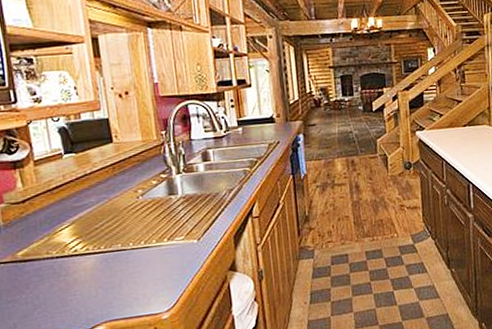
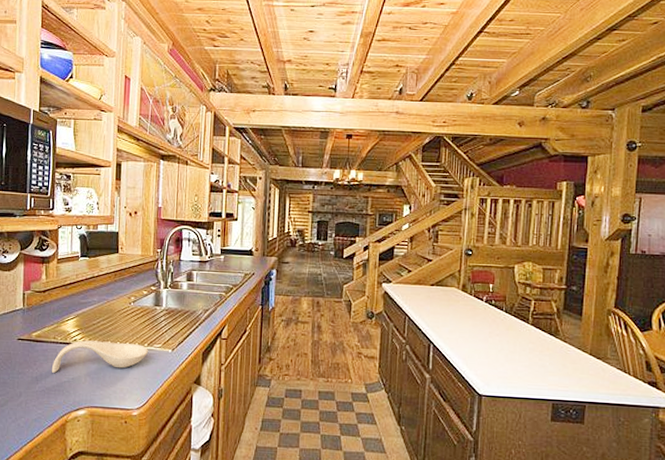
spoon rest: none [50,241,169,293] -> present [51,340,148,373]

